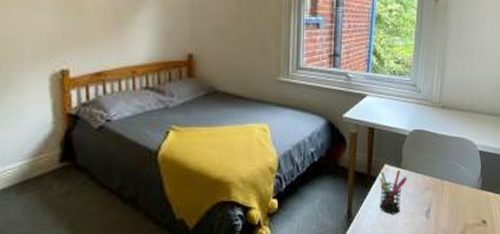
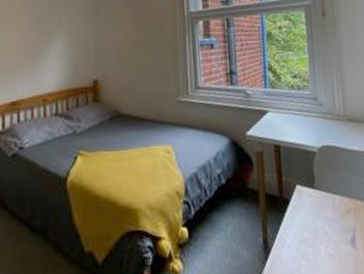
pen holder: present [379,169,407,215] -> none [293,190,324,244]

